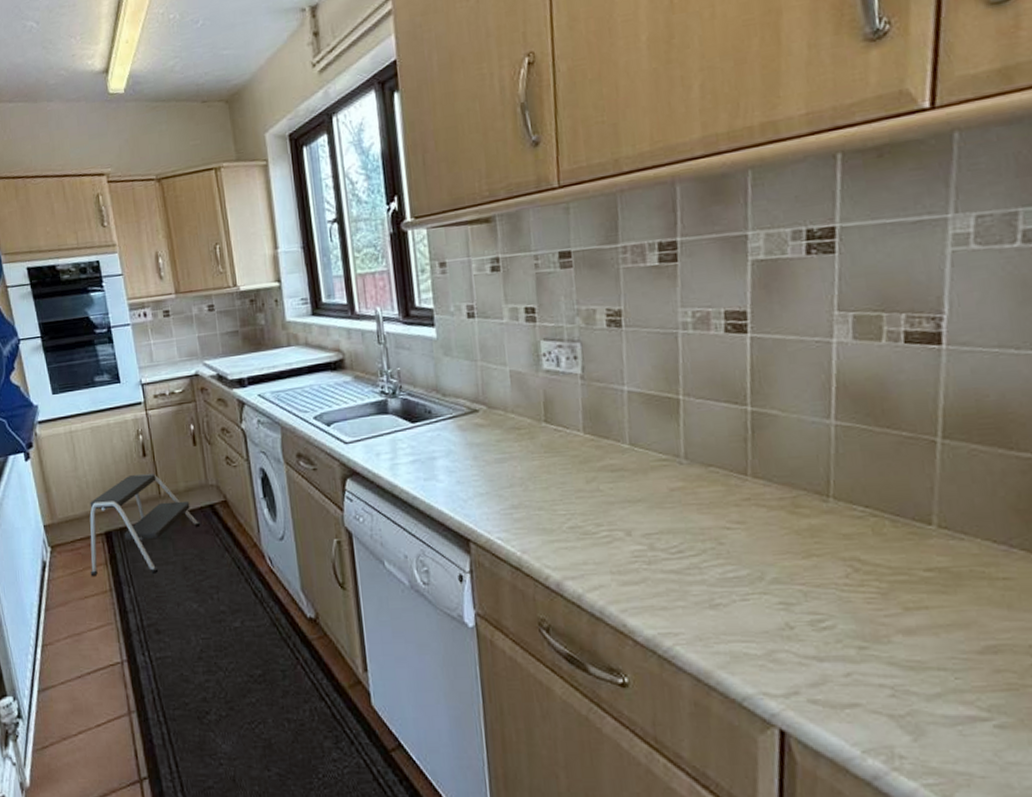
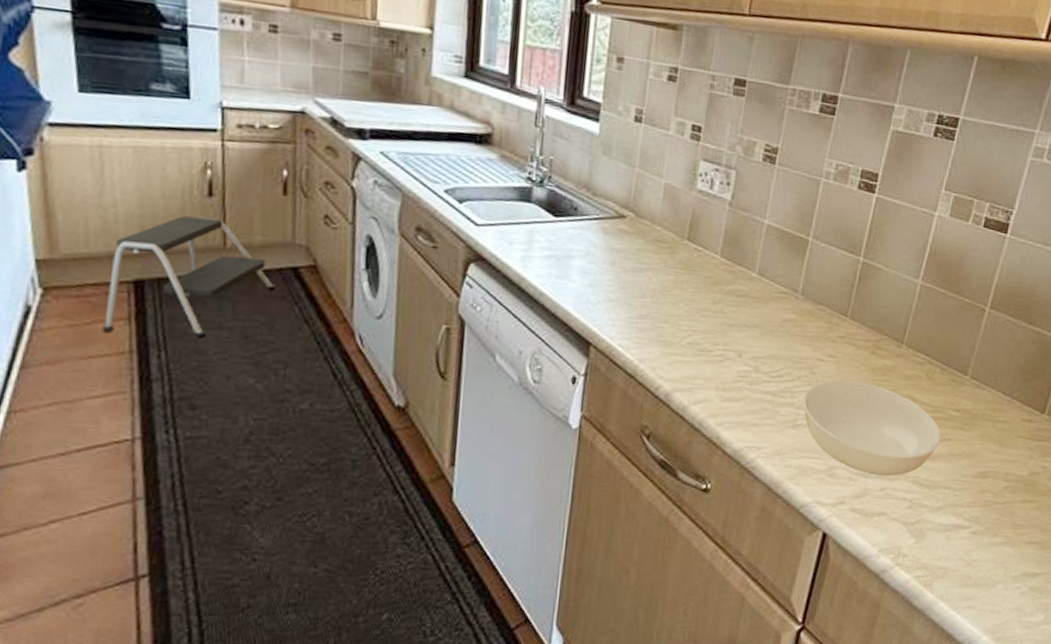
bowl: none [715,547,916,659] -> present [802,379,941,476]

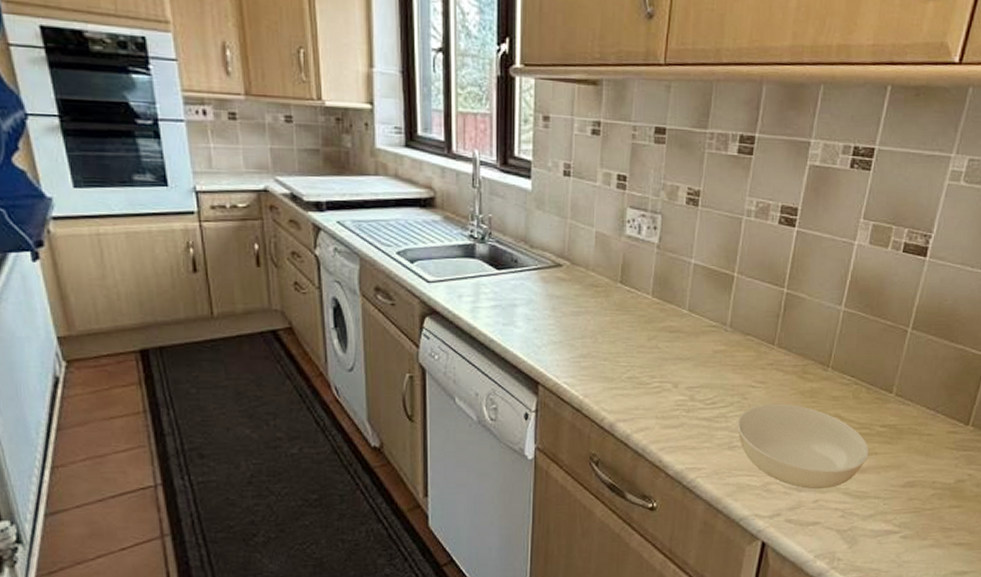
step stool: present [102,215,277,338] -> none [119,290,260,397]

